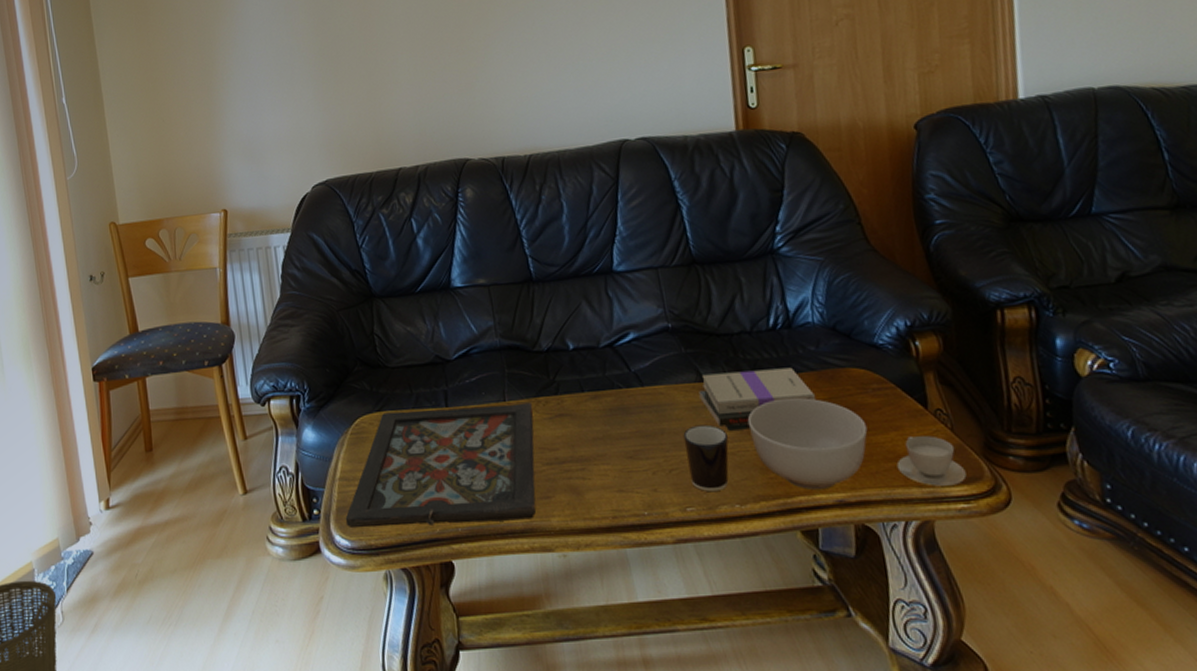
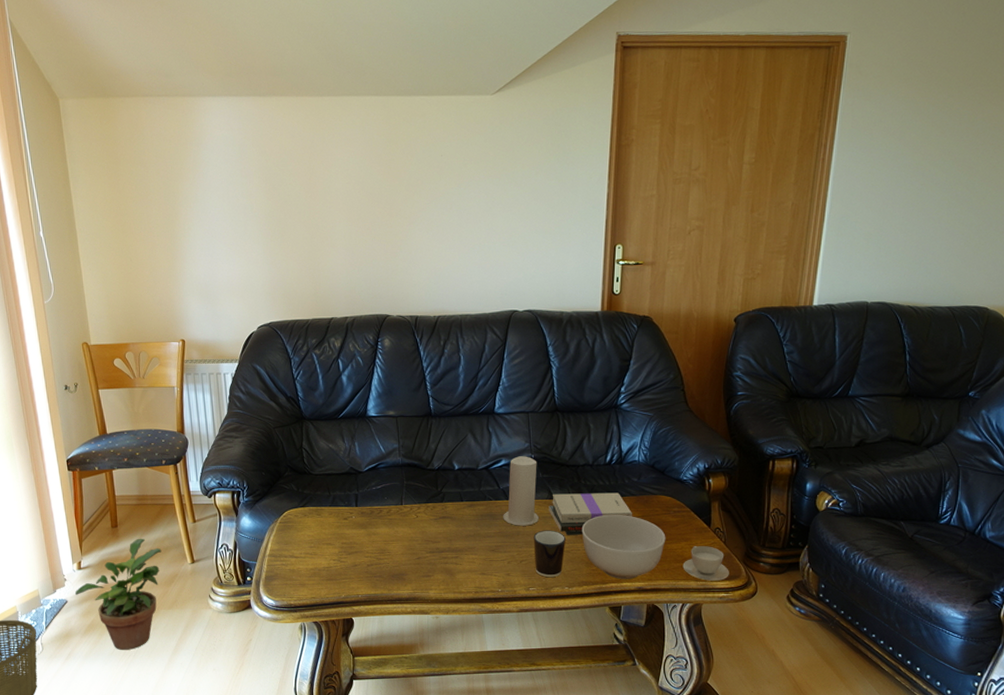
potted plant: none [101,463,207,617] -> present [74,538,162,650]
decorative tray: present [345,402,537,529] -> none [272,507,423,592]
candle: none [639,325,689,422] -> present [503,456,540,526]

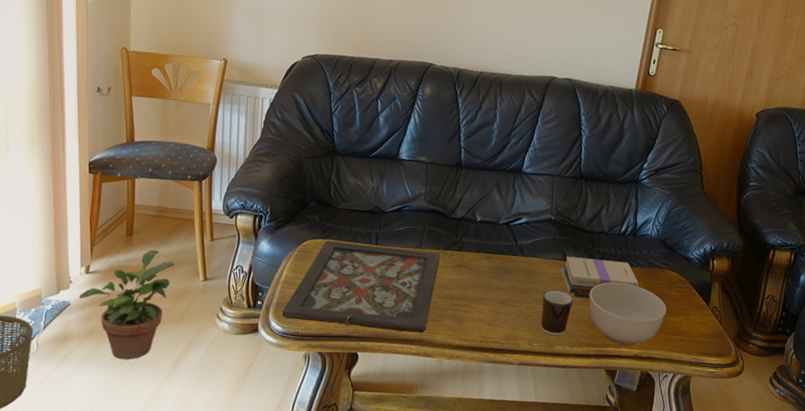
decorative tray: none [272,507,423,592] -> present [281,240,441,333]
candle: present [503,456,540,526] -> none [516,216,556,284]
teacup: present [683,545,729,581] -> none [678,320,721,357]

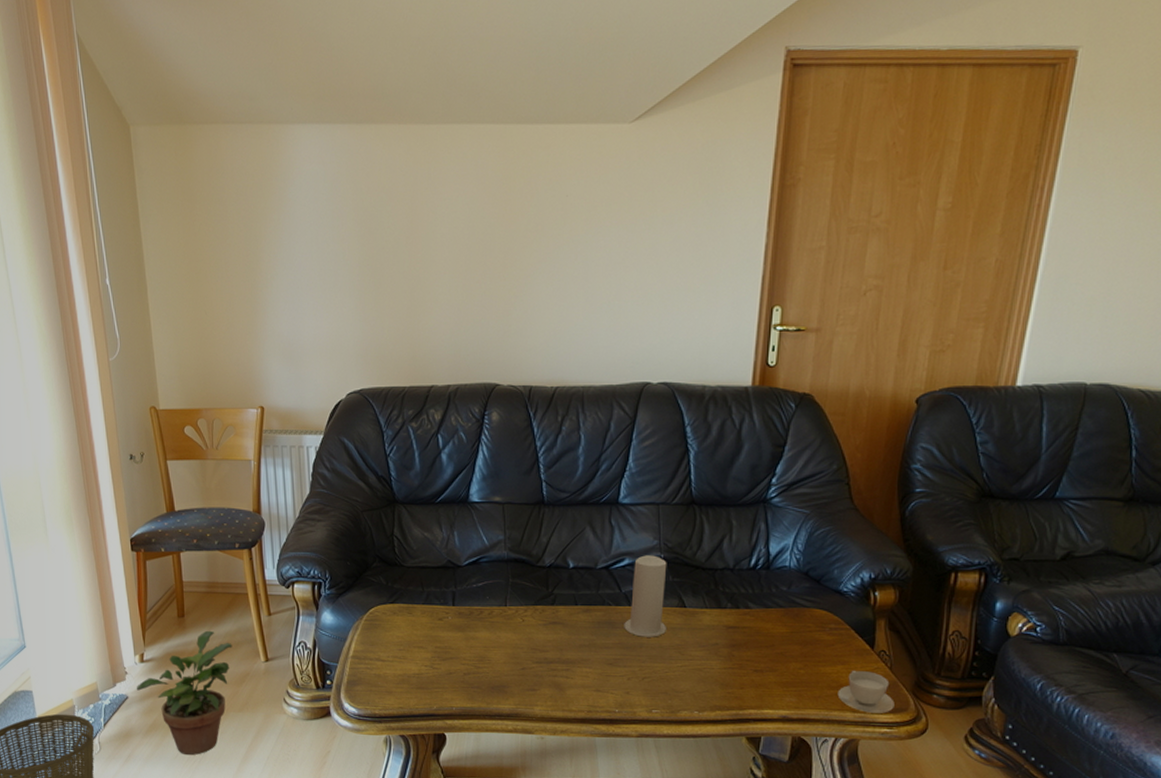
decorative tray: present [281,240,441,333] -> none [354,605,531,706]
candle: none [516,216,556,284] -> present [624,555,667,637]
mug: present [540,289,573,336] -> none [659,643,697,699]
books: present [561,256,639,298] -> none [678,601,780,651]
bowl: present [588,281,667,346] -> none [717,628,819,707]
teacup: none [678,320,721,357] -> present [837,670,895,713]

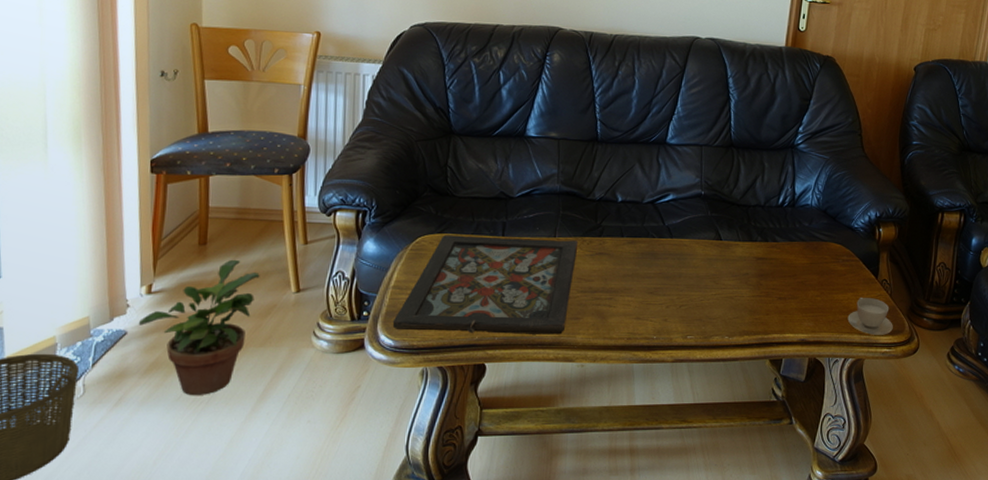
decorative tray: none [354,605,531,706] -> present [392,235,579,335]
candle: present [624,555,667,637] -> none [665,191,707,268]

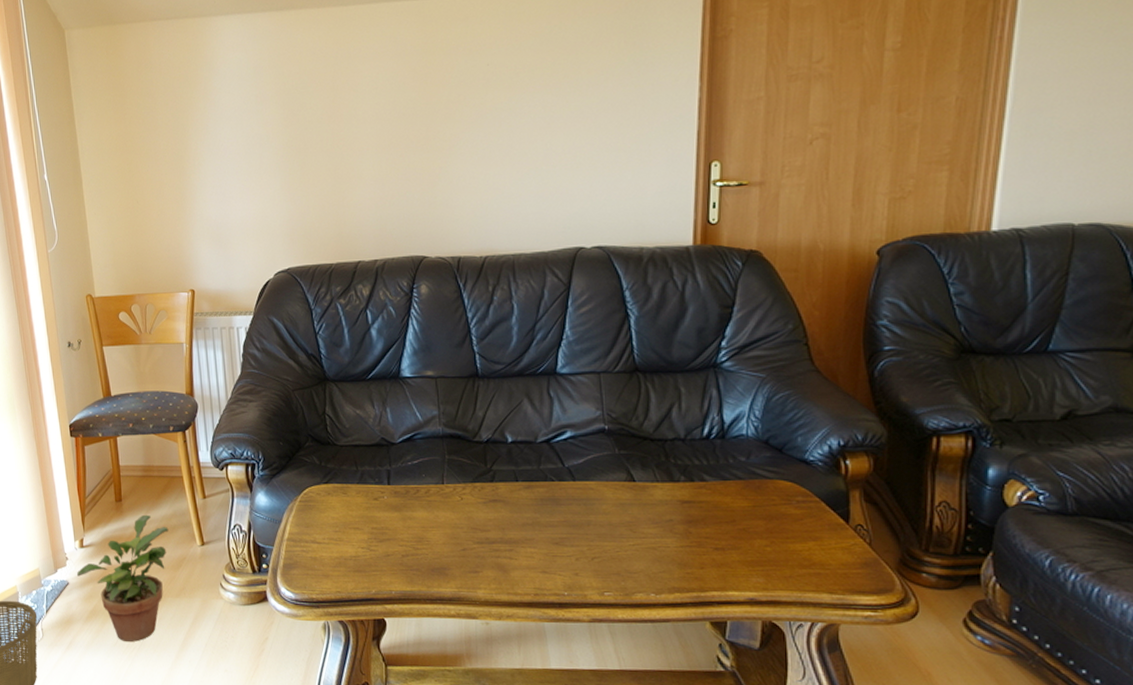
decorative tray: present [392,235,579,335] -> none [290,485,469,589]
teacup: present [847,297,893,335] -> none [811,546,878,595]

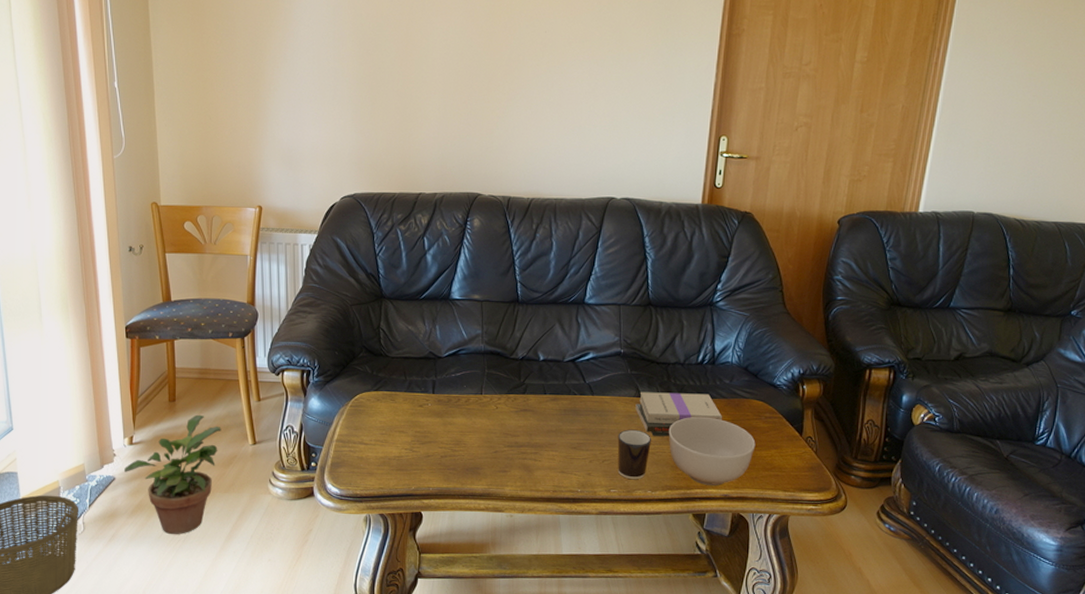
mug: none [608,520,651,581] -> present [617,429,651,480]
books: none [628,475,741,528] -> present [635,392,723,436]
bowl: none [671,502,787,588] -> present [668,416,756,486]

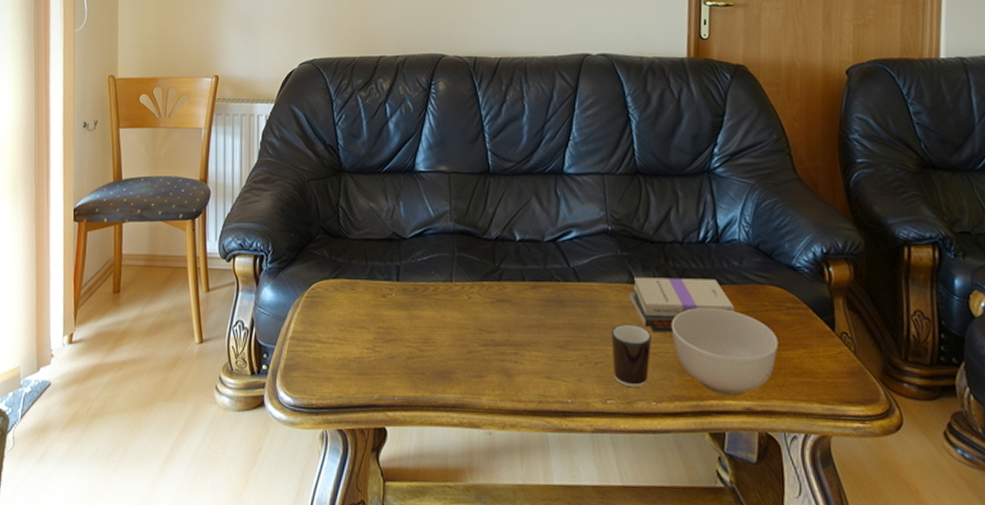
potted plant: present [123,414,222,534] -> none [60,308,167,453]

